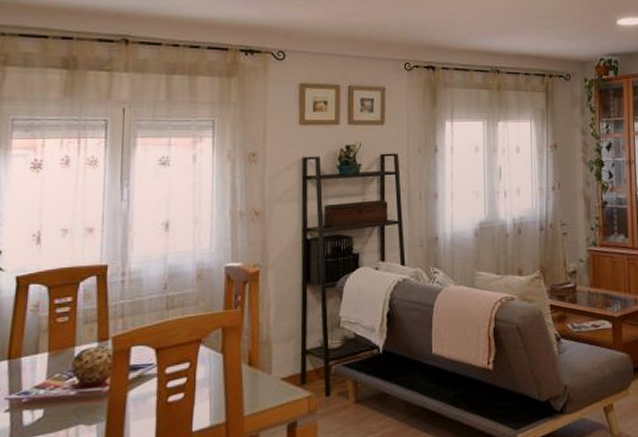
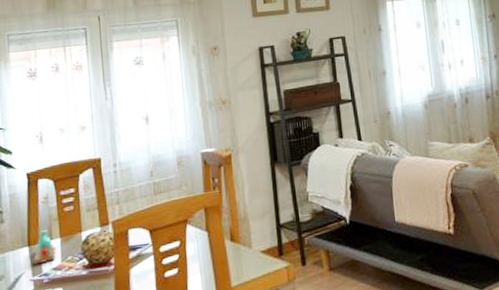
vase: none [12,342,42,381] -> present [33,230,56,265]

